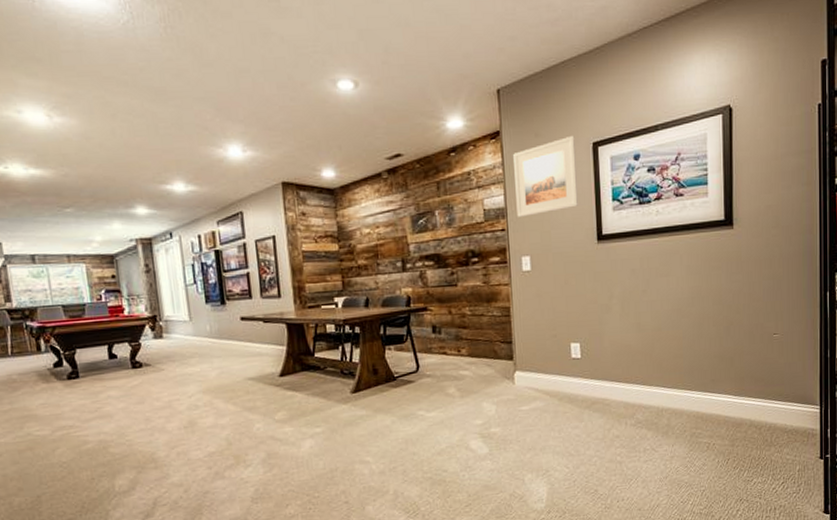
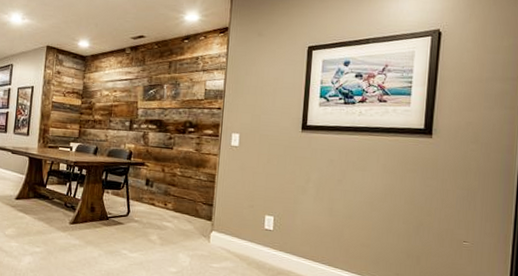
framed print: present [513,135,578,217] -> none [233,38,293,100]

